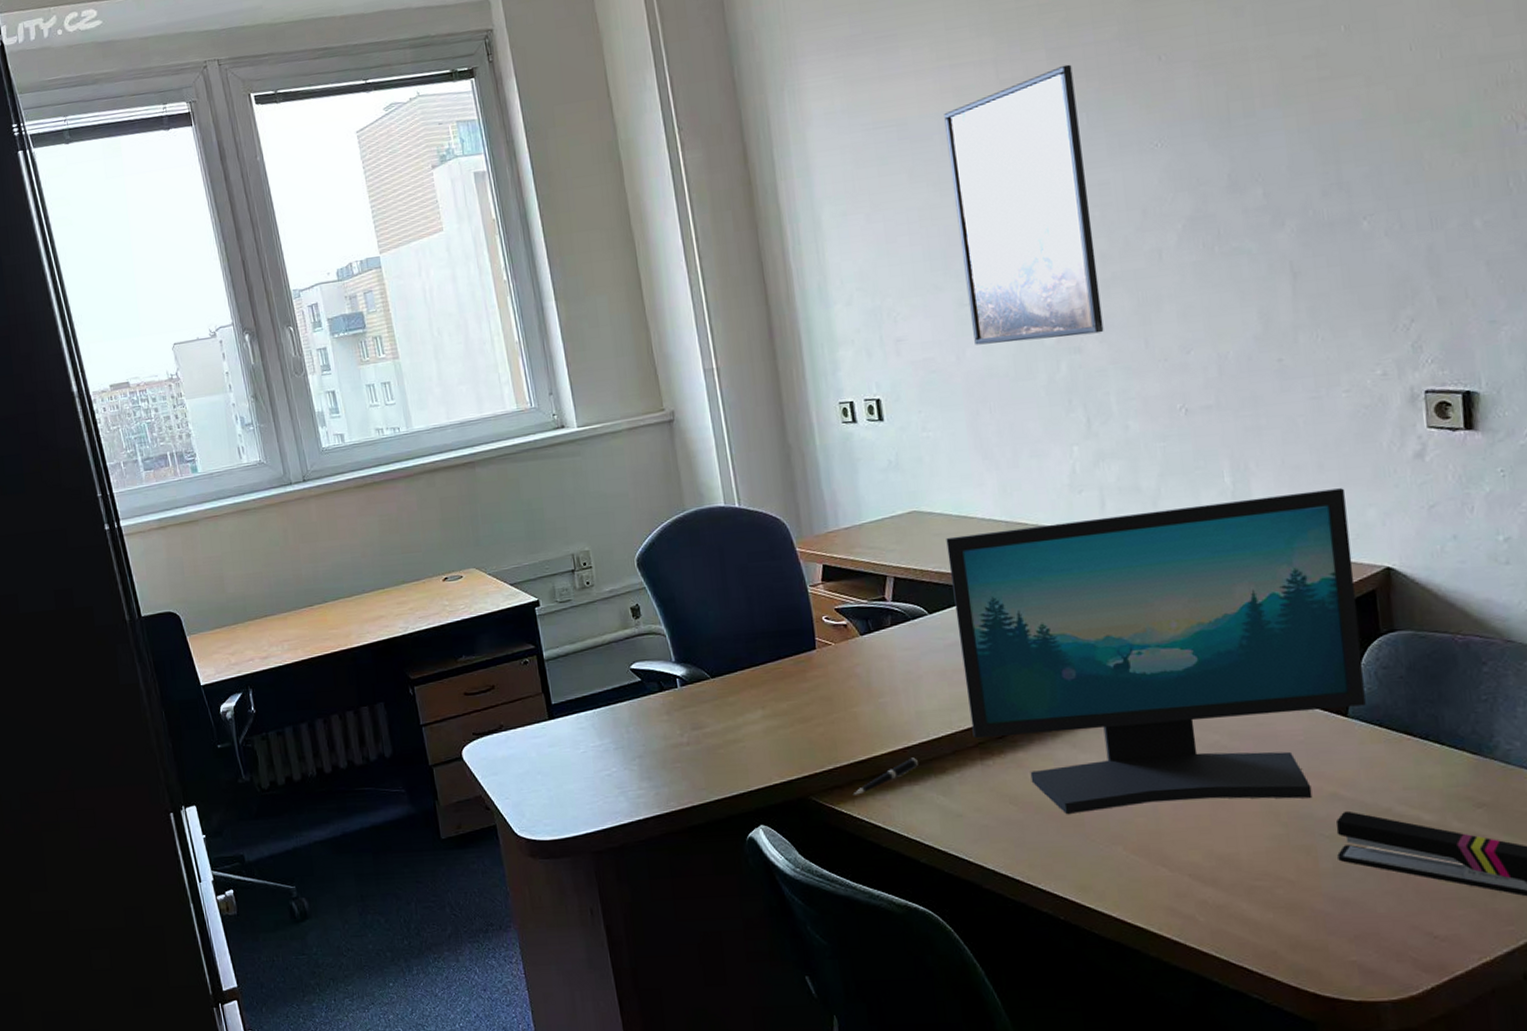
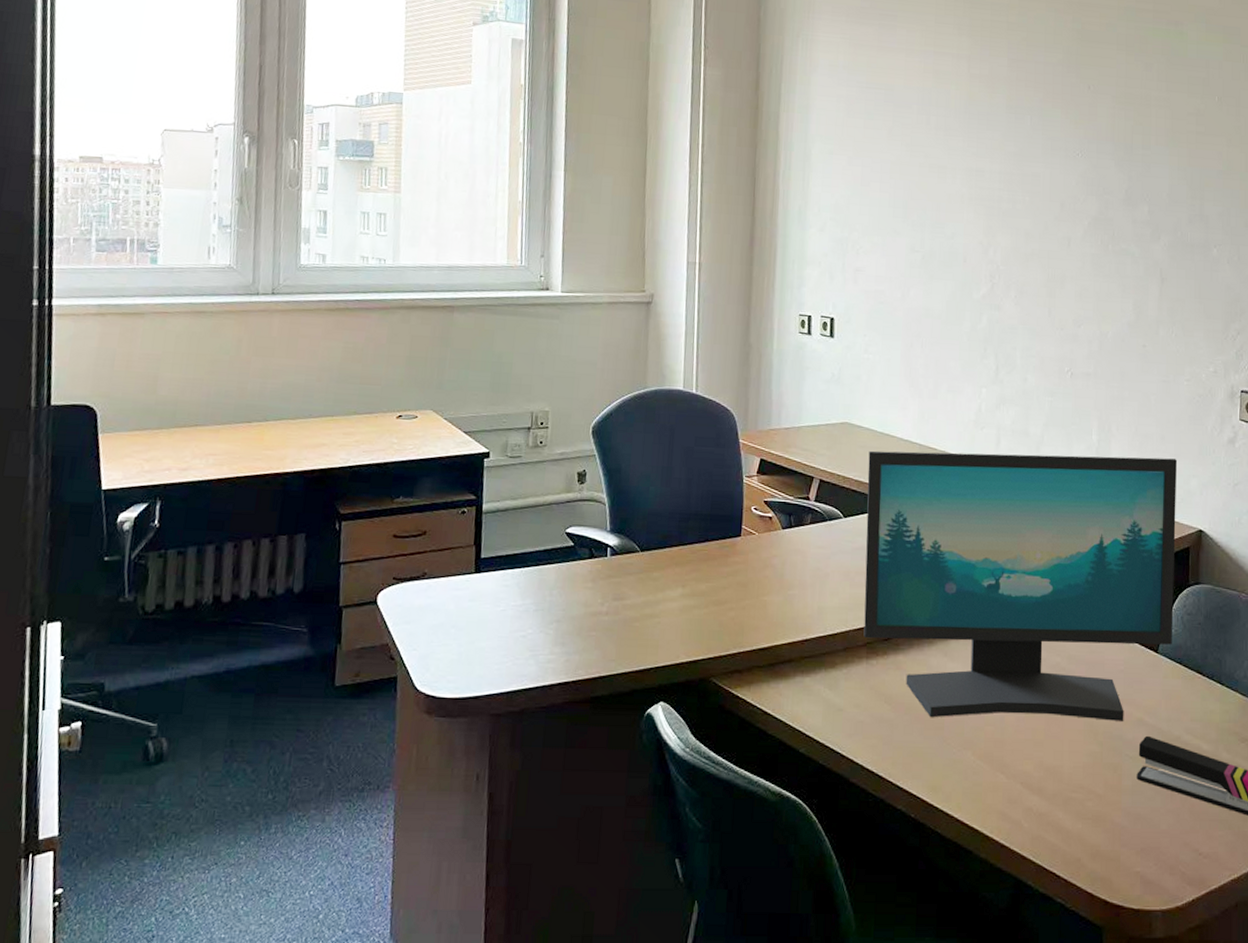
pen: present [854,757,918,795] -> none [751,650,813,681]
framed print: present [944,64,1104,345] -> none [918,74,1025,297]

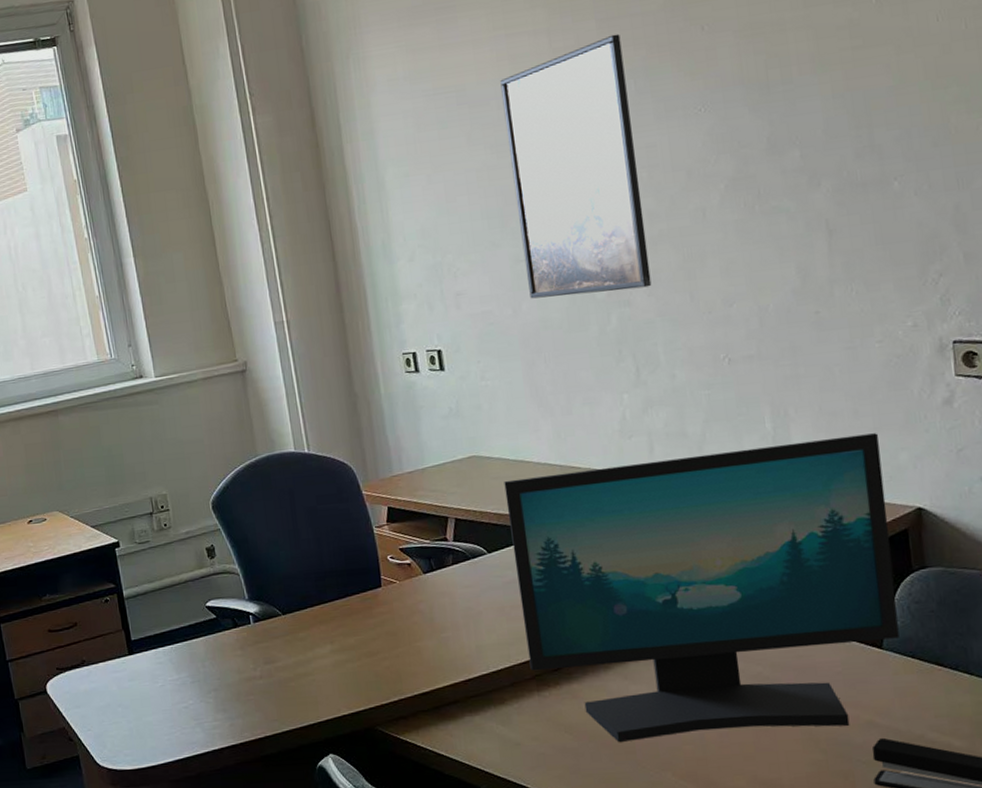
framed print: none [918,74,1025,297] -> present [500,34,652,299]

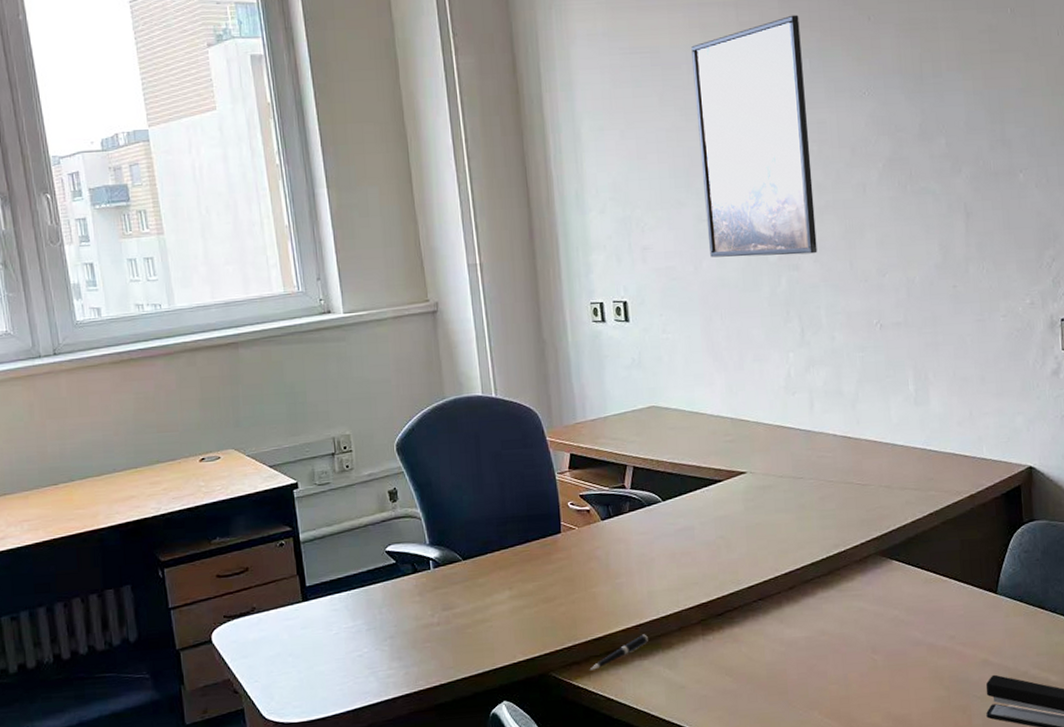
pen: none [418,689,479,725] -> present [590,634,648,670]
computer monitor: present [504,433,900,743] -> none [680,398,1011,684]

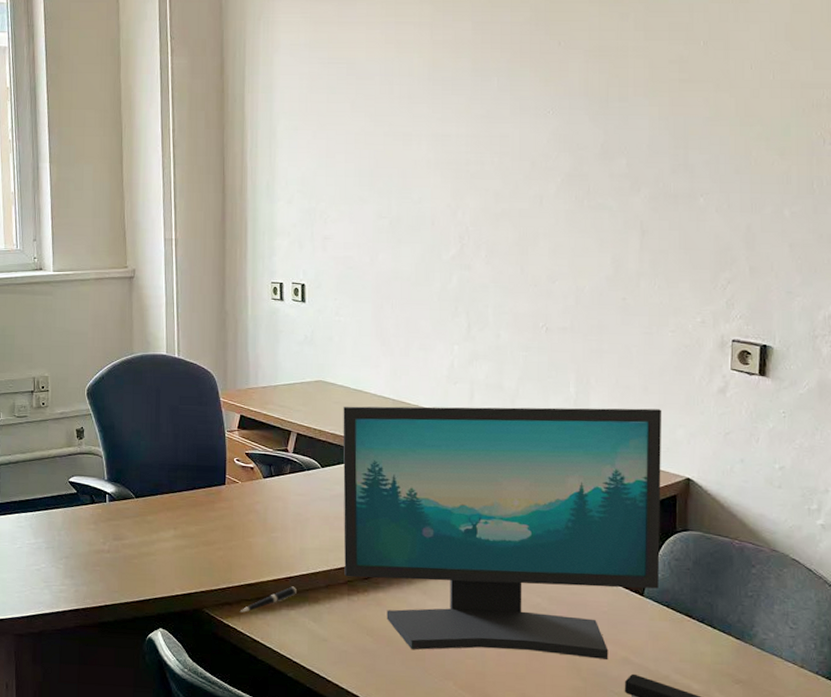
computer monitor: none [680,398,1011,684] -> present [343,406,662,659]
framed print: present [691,15,818,258] -> none [385,36,491,256]

